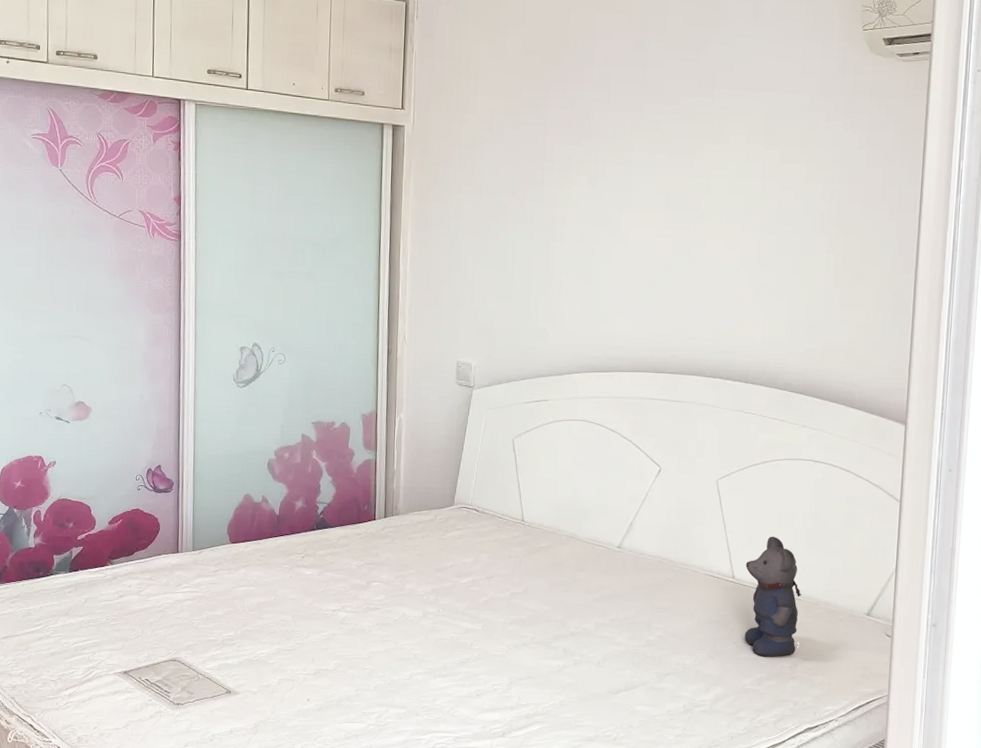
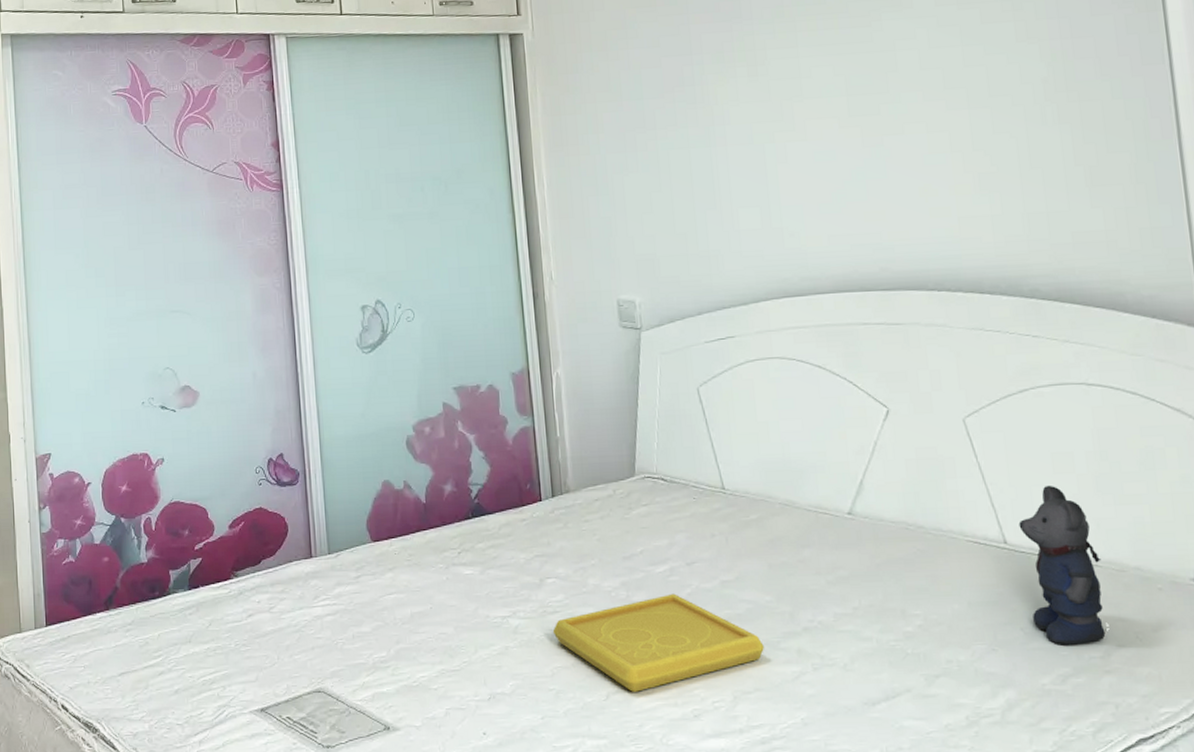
serving tray: none [372,600,538,674] -> present [552,593,764,692]

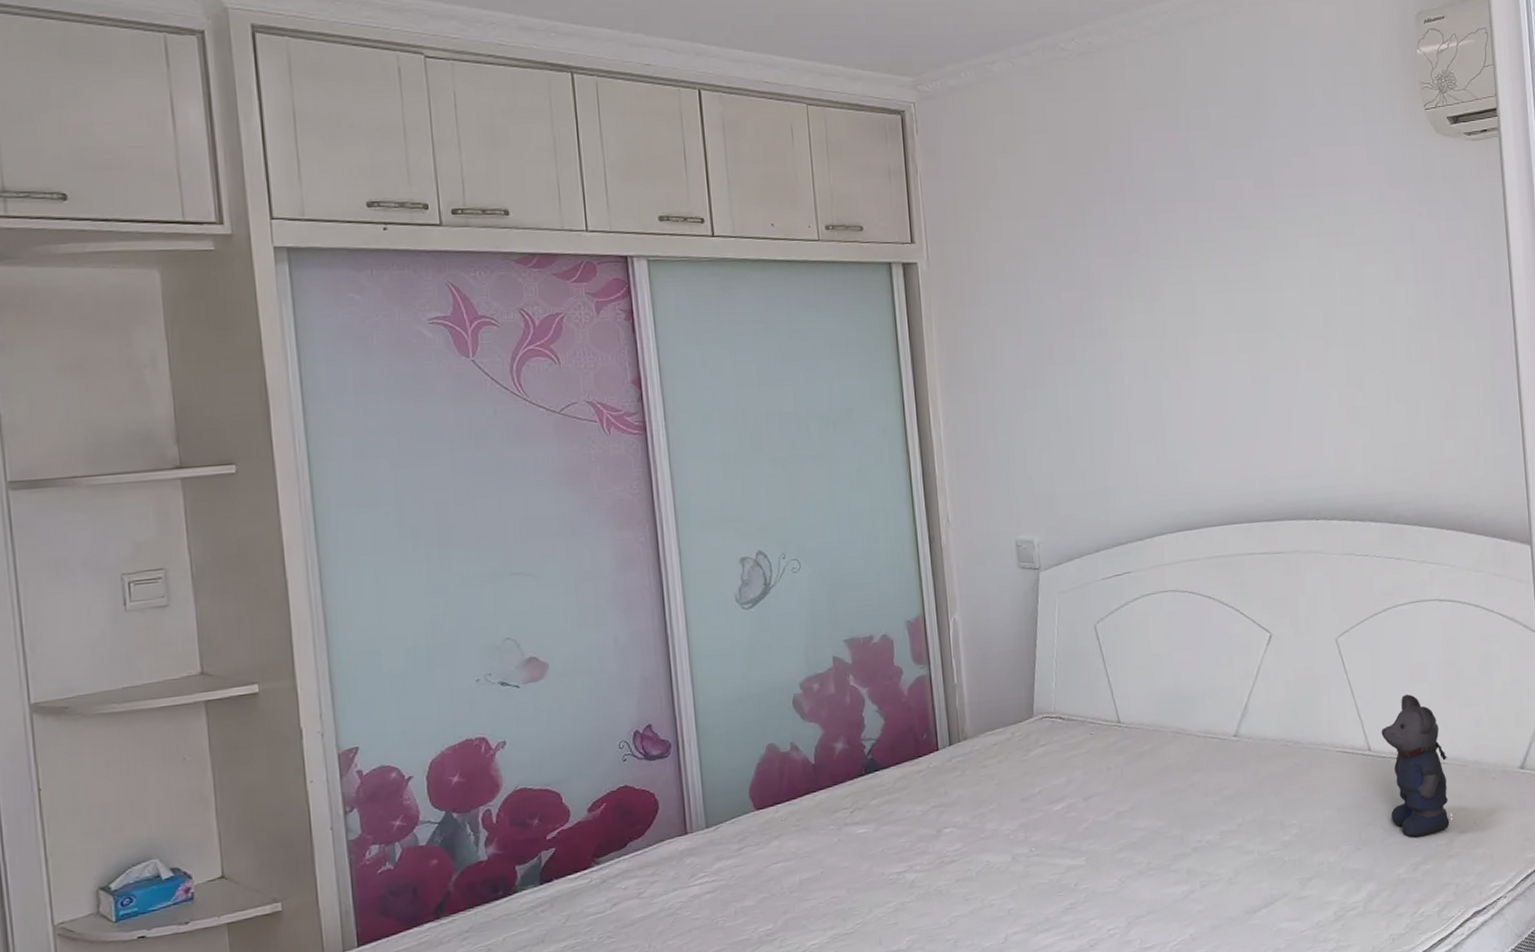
serving tray: present [552,593,764,692] -> none [950,829,1156,931]

